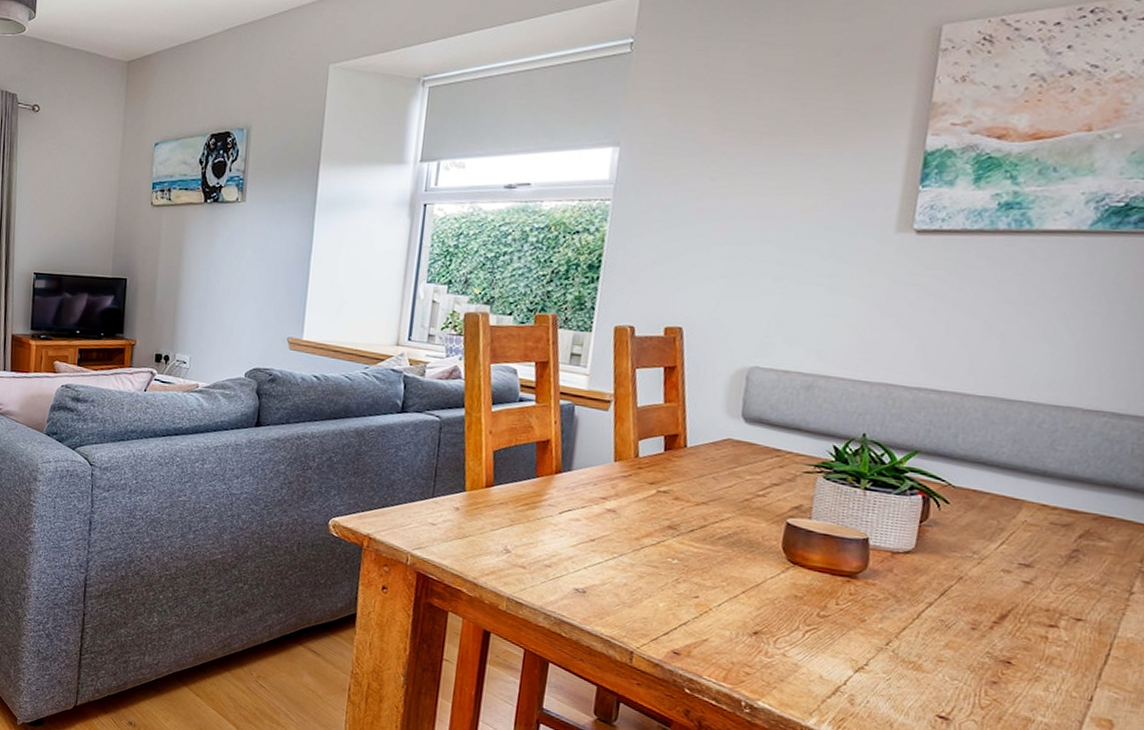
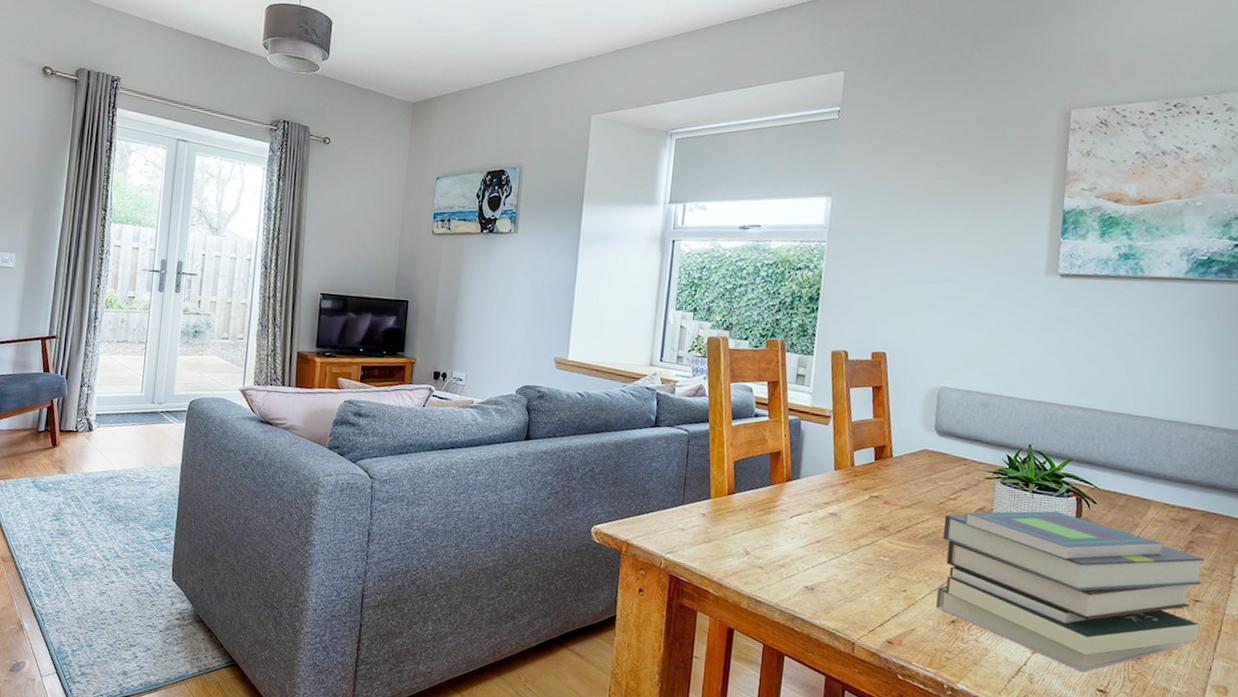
books: none [735,511,1094,696] -> present [936,511,1205,673]

